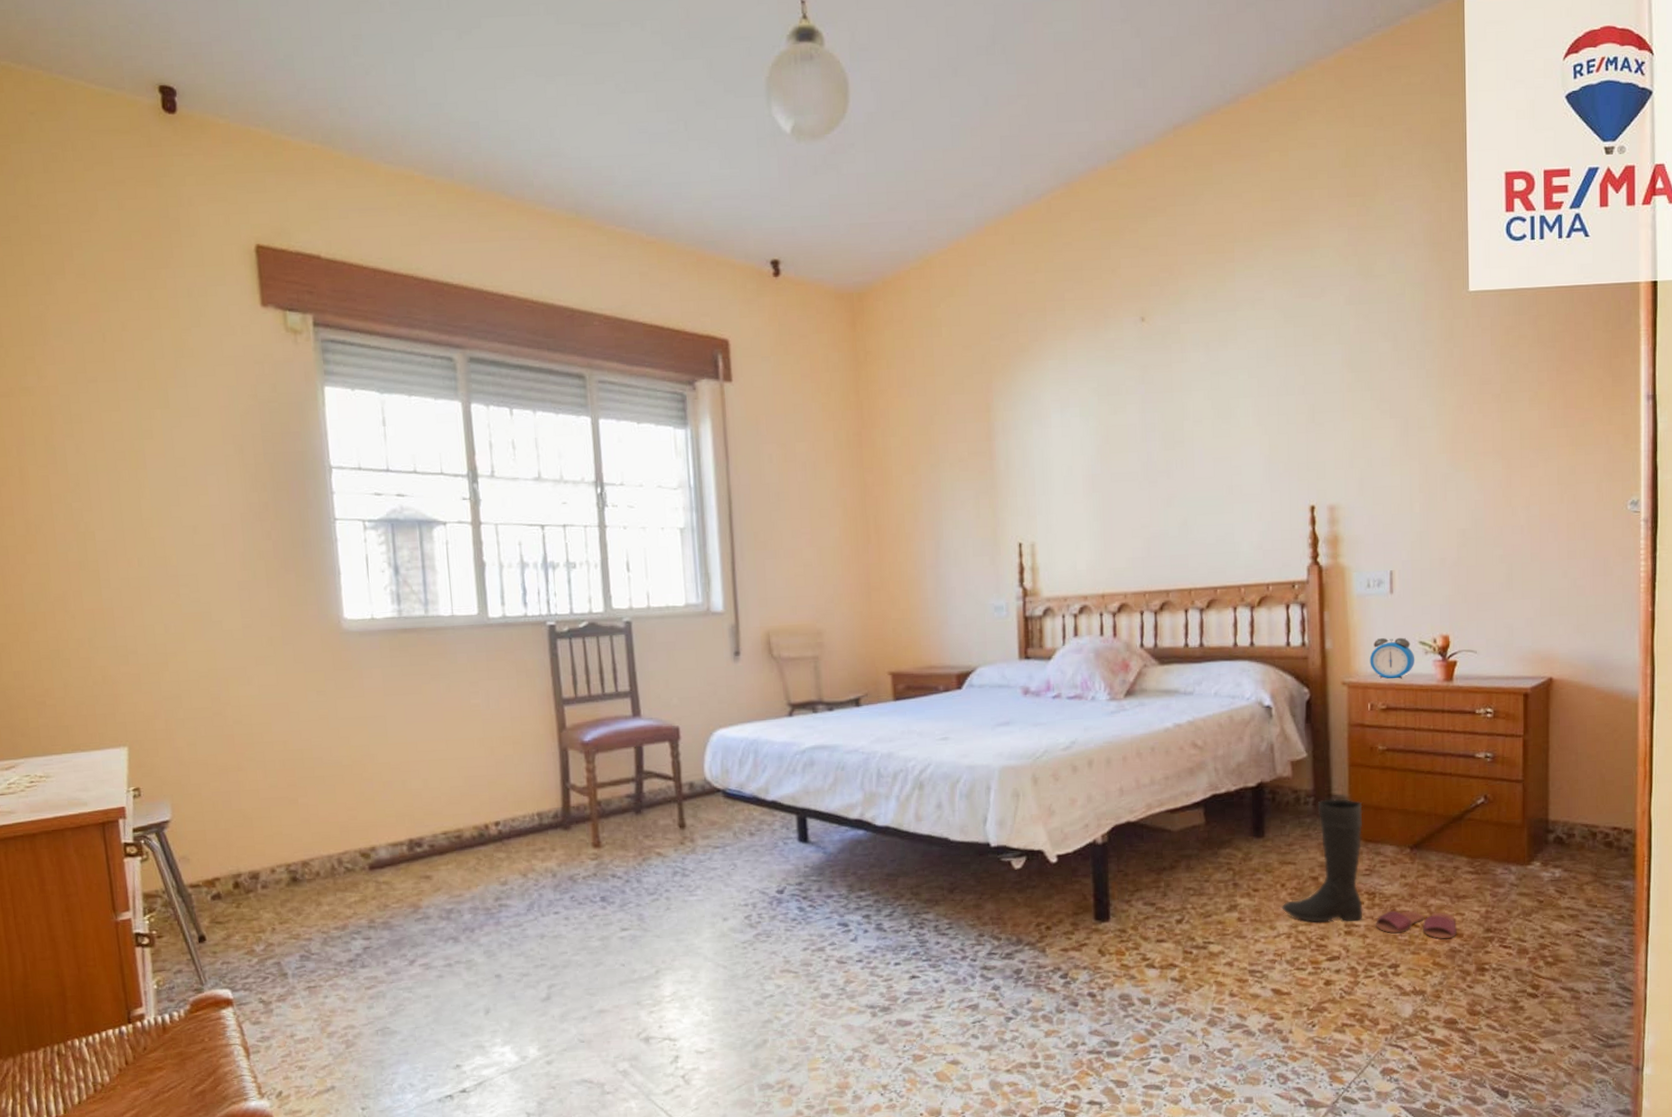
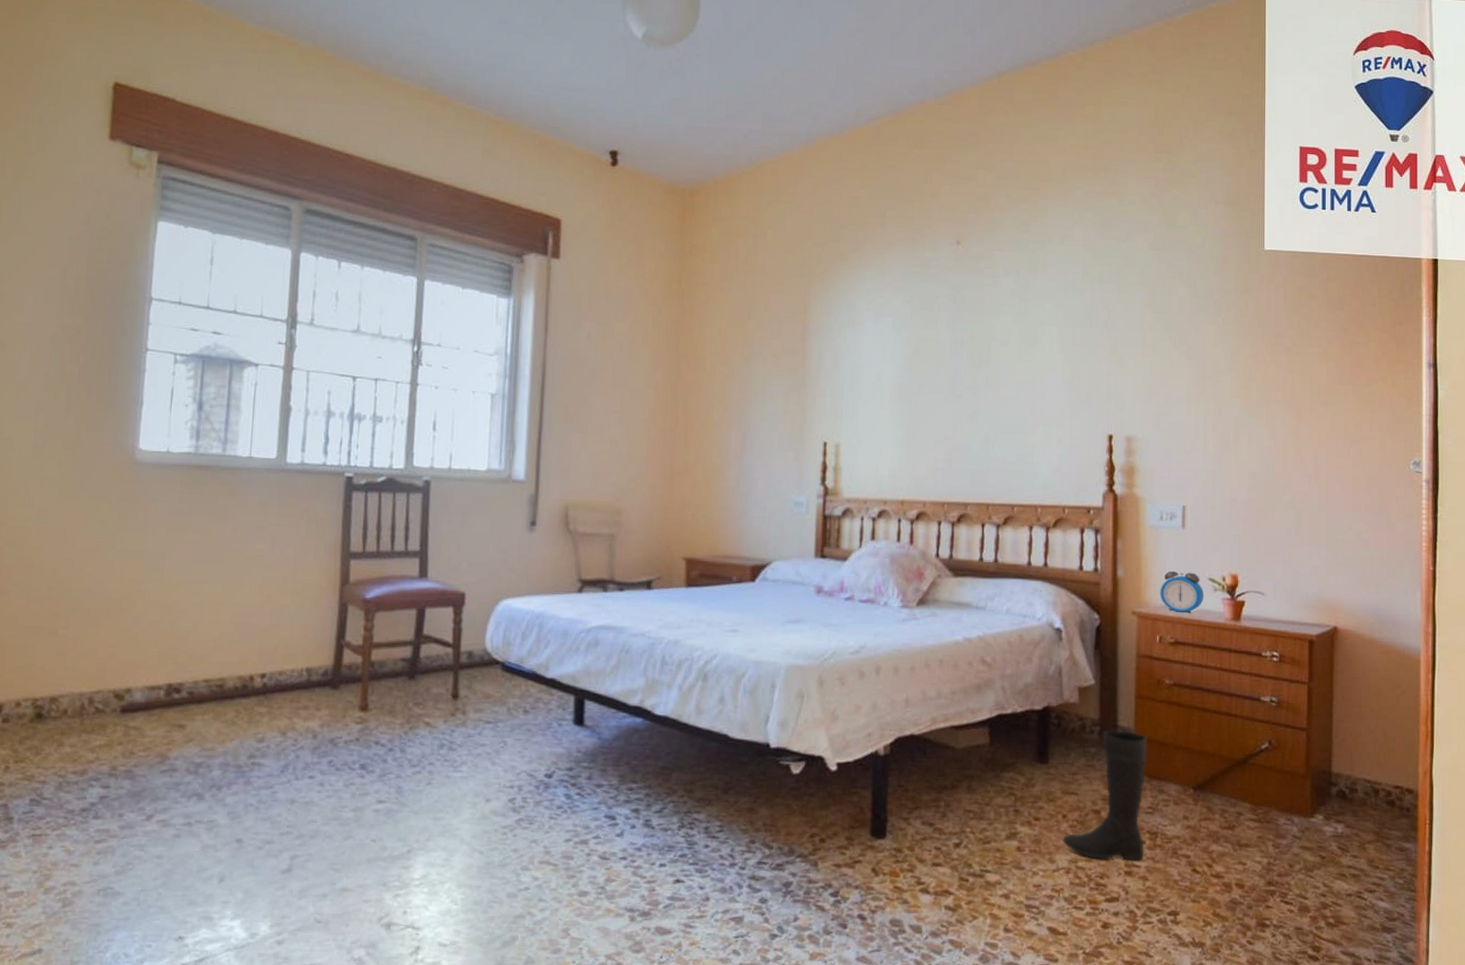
slippers: present [1376,910,1457,939] -> none [1157,853,1238,889]

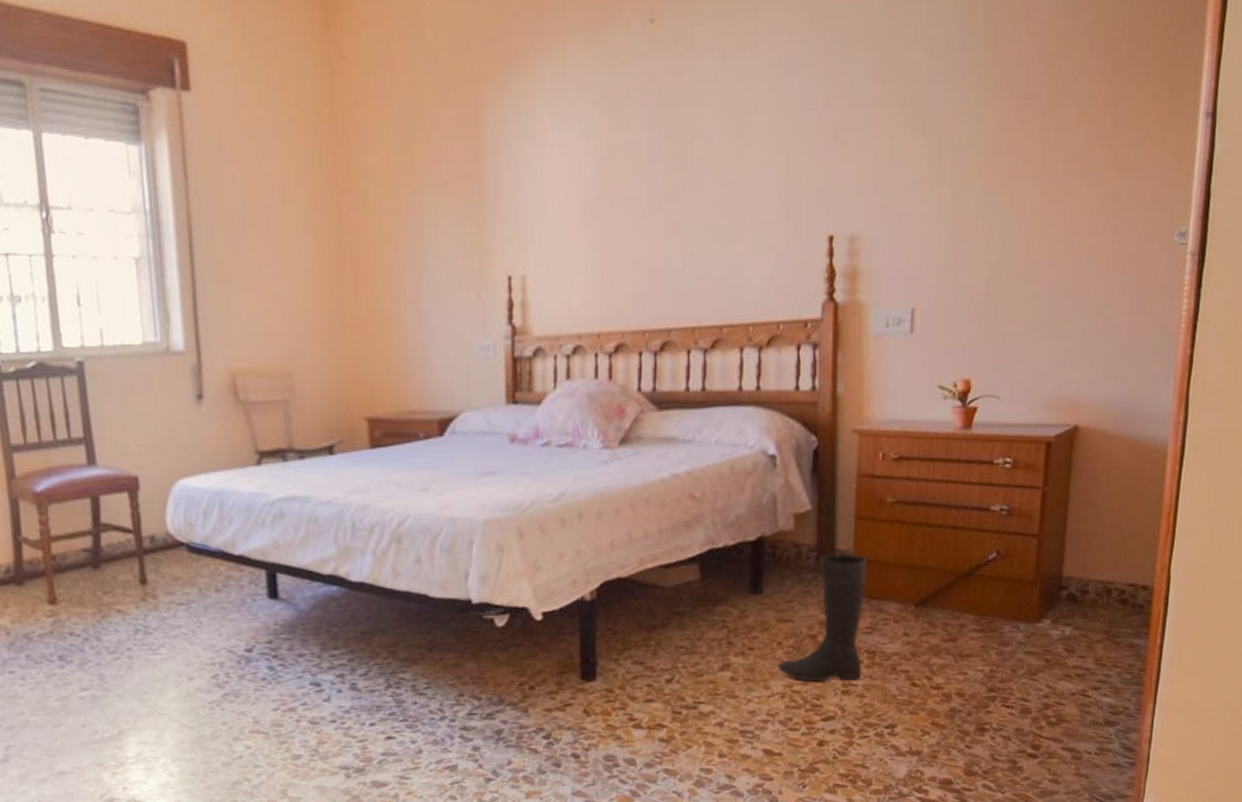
alarm clock: present [1160,570,1204,614] -> none [884,381,933,426]

